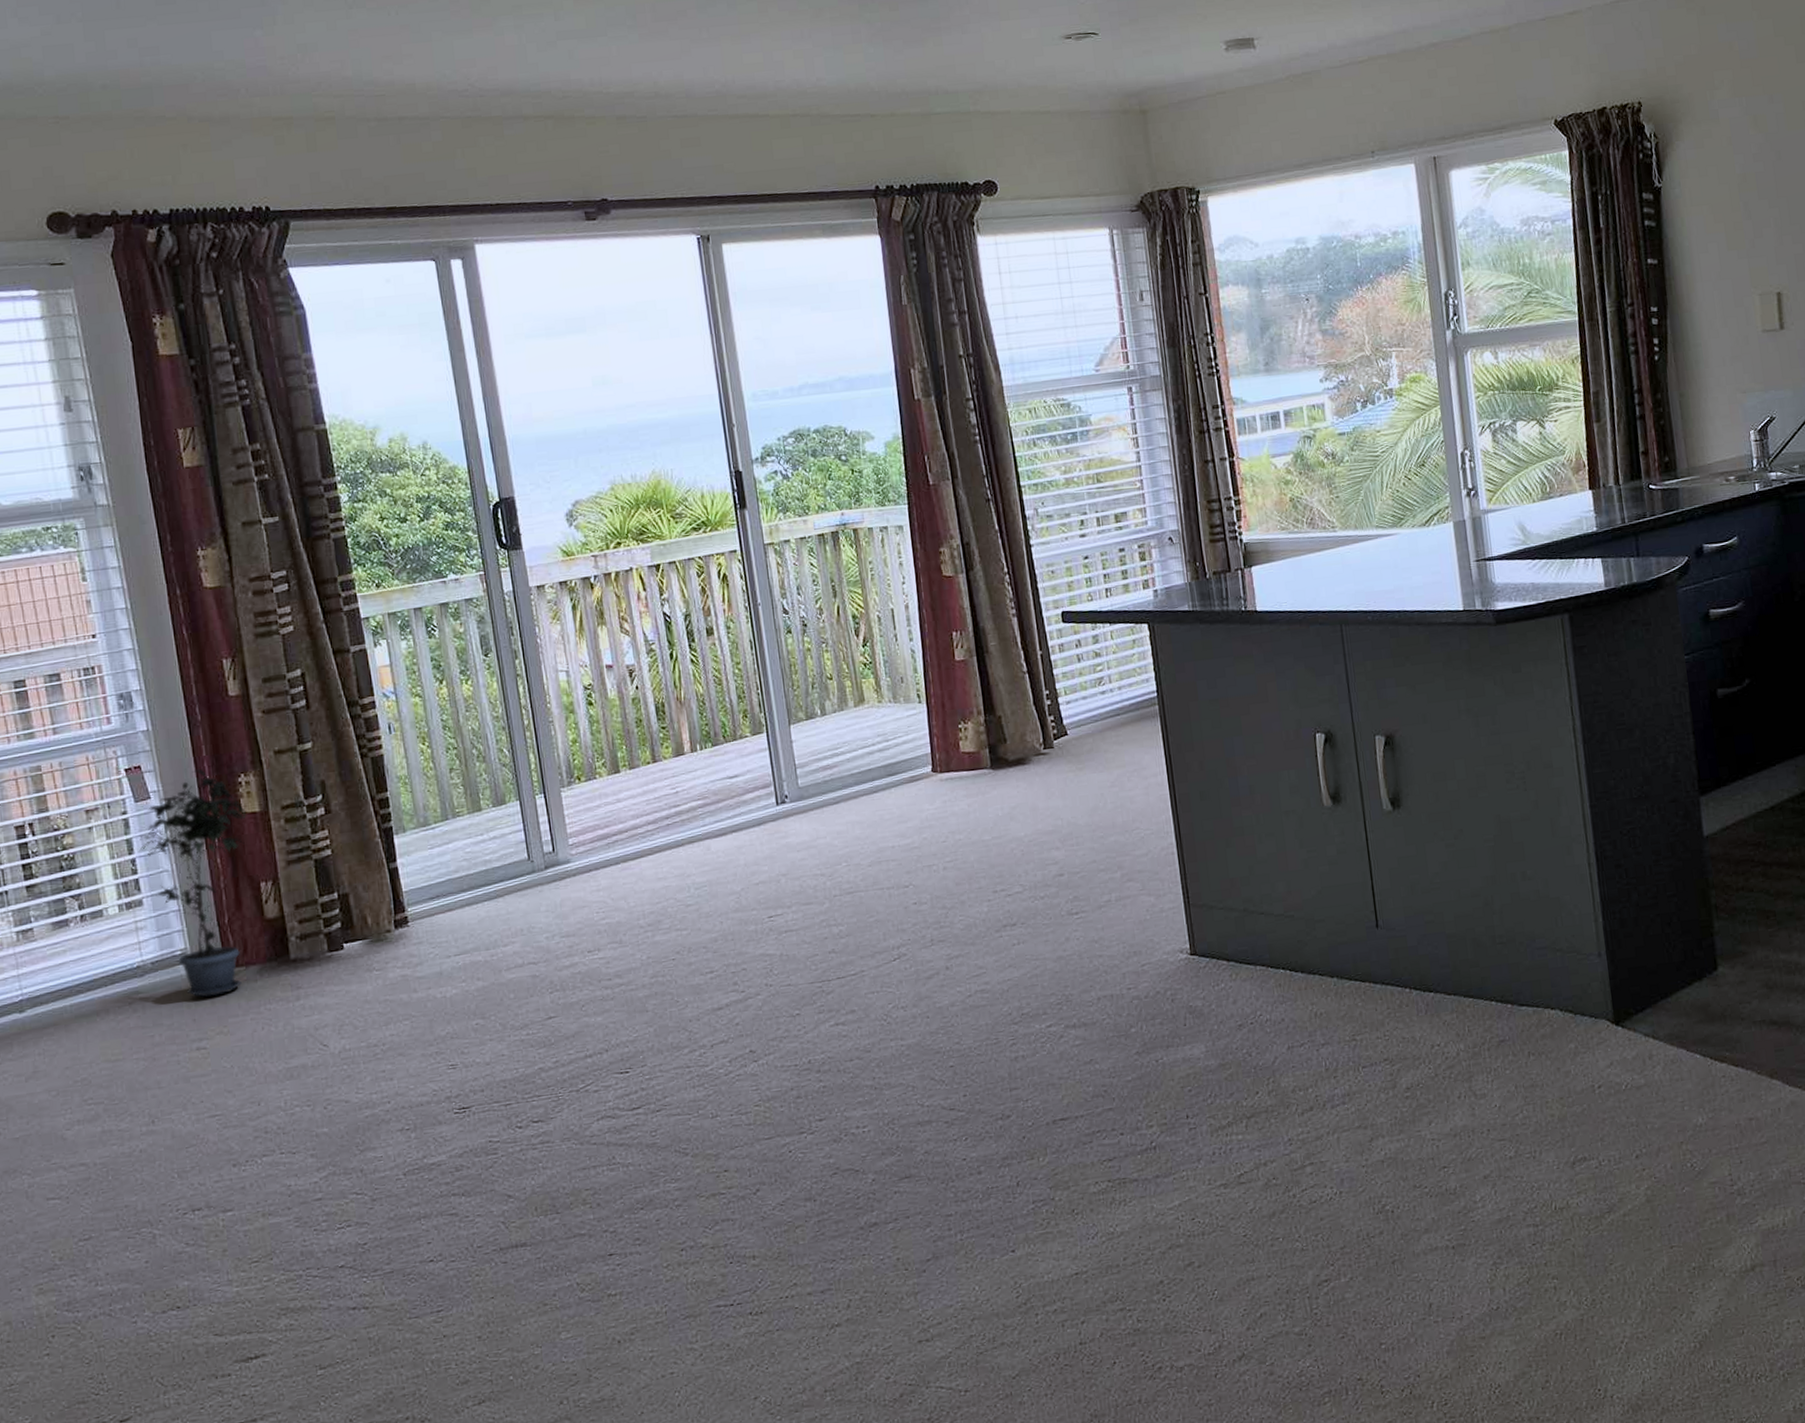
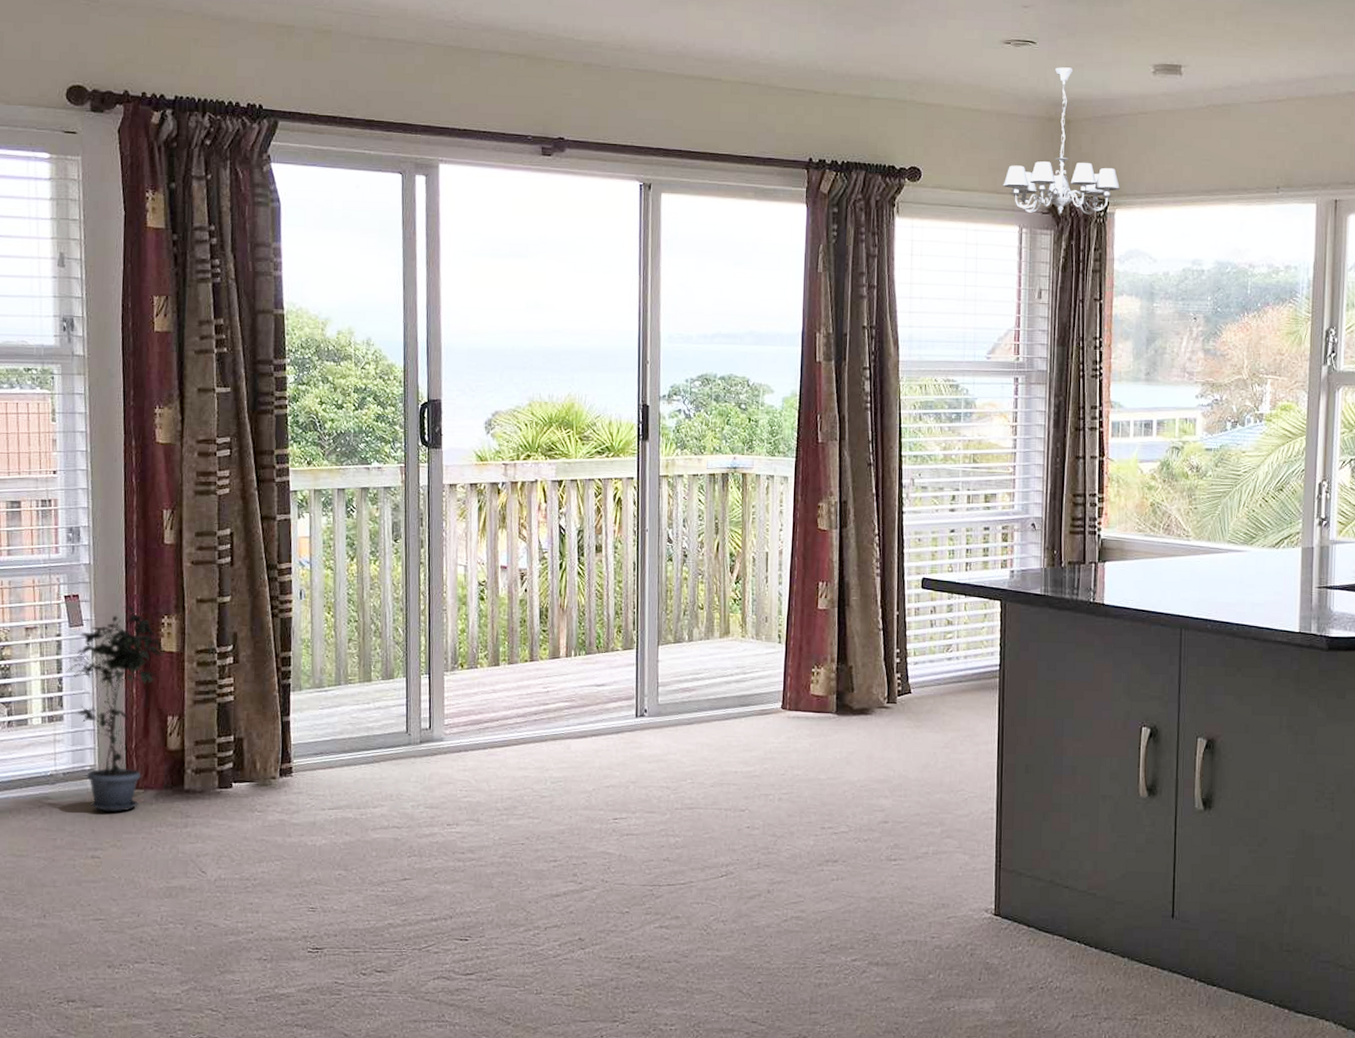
chandelier: none [1085,55,1209,213] -> present [1003,67,1120,216]

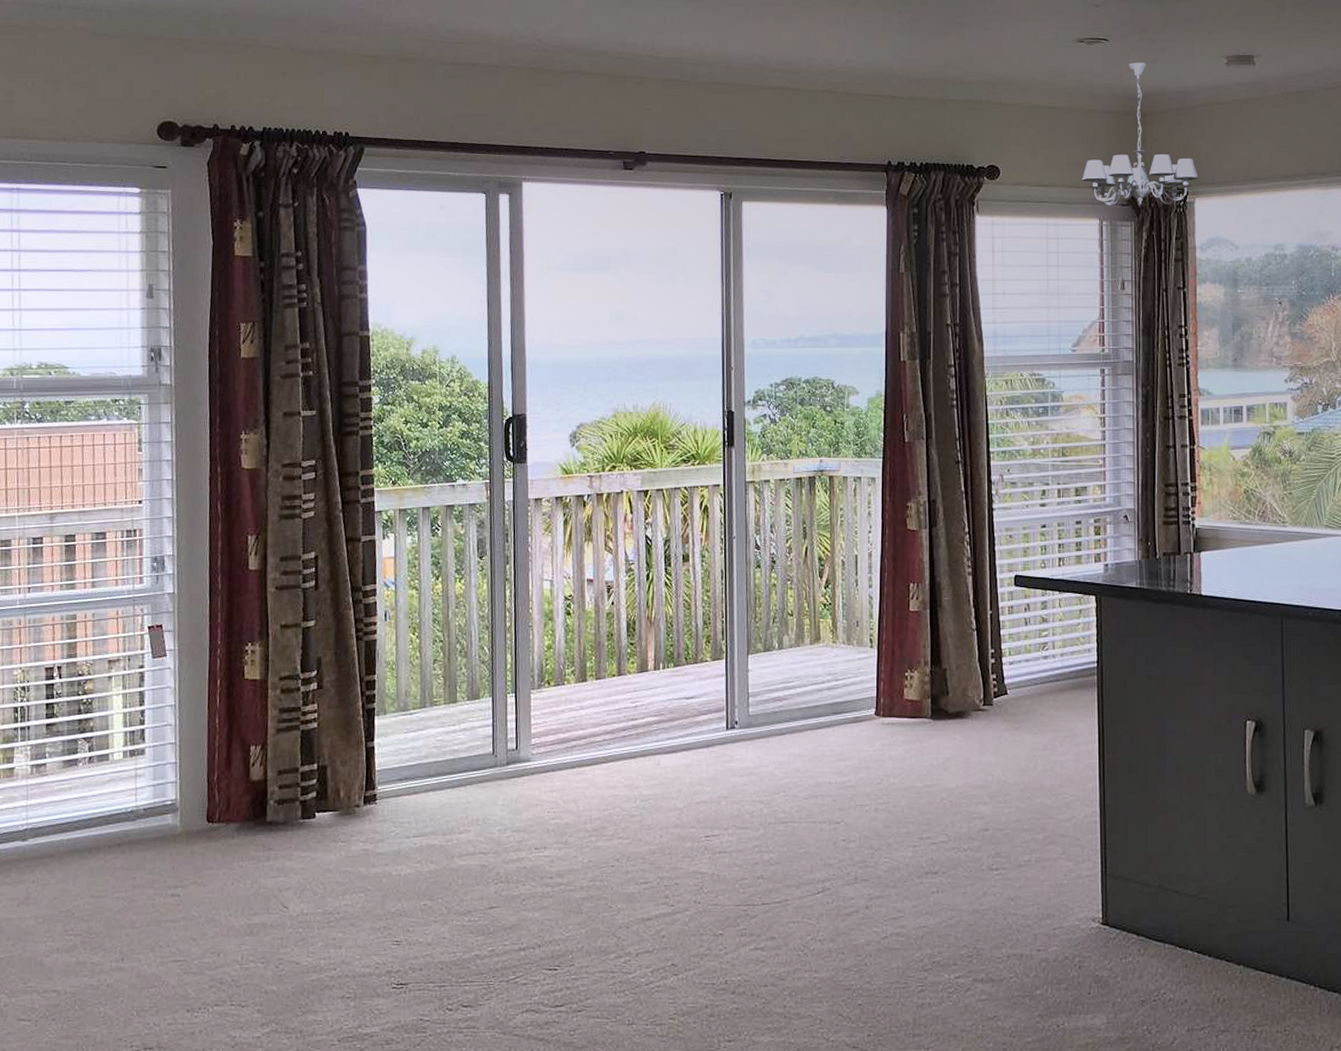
potted plant: present [66,606,164,813] -> none [148,634,248,848]

